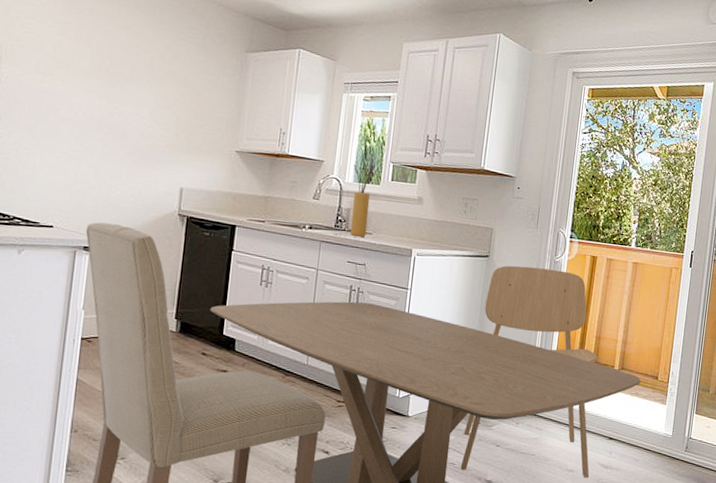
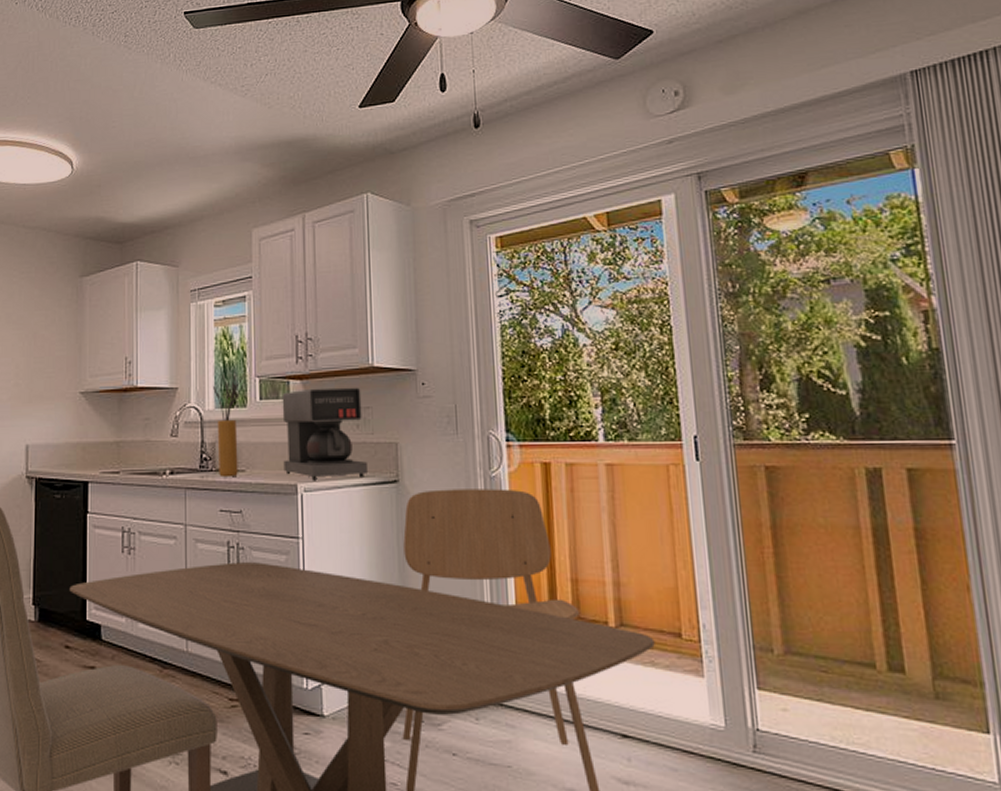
coffee maker: none [403,178,472,250] -> present [282,387,369,481]

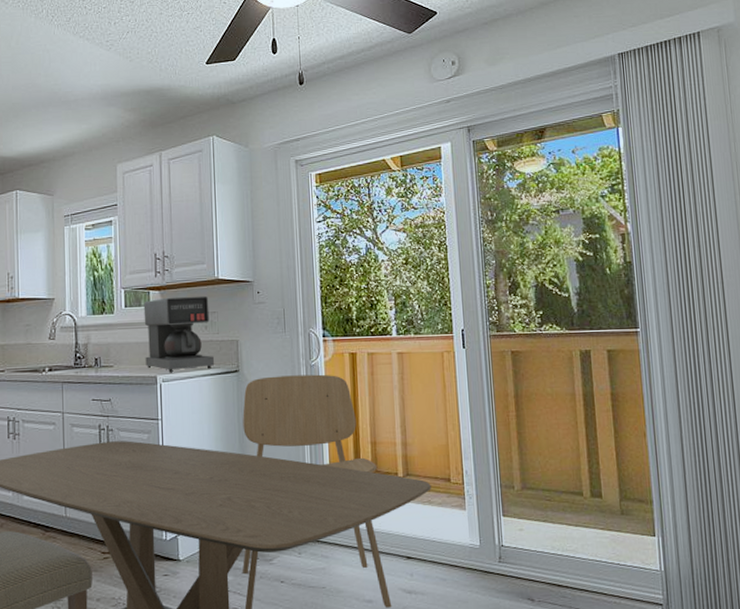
vase: present [213,371,246,478] -> none [85,283,113,373]

